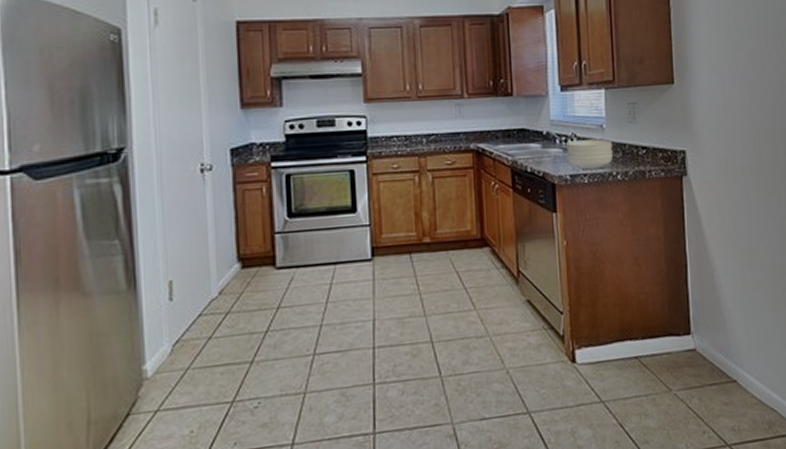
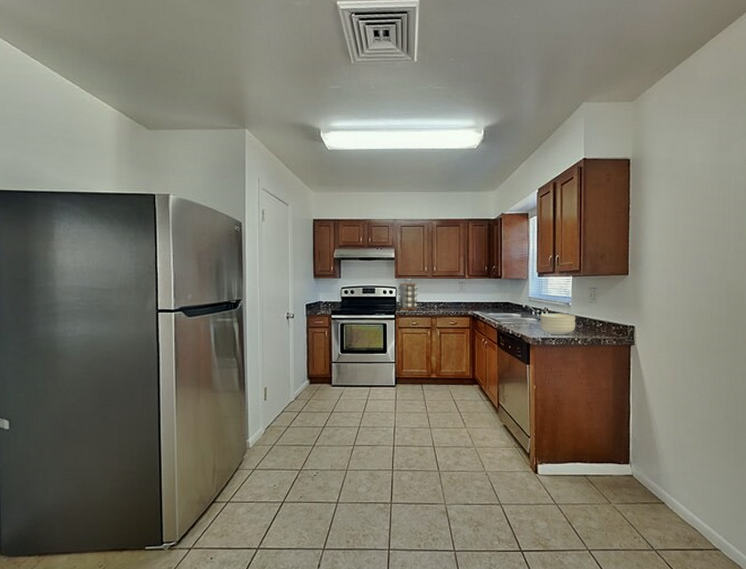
spice rack: none [369,103,399,150] -> present [398,279,418,311]

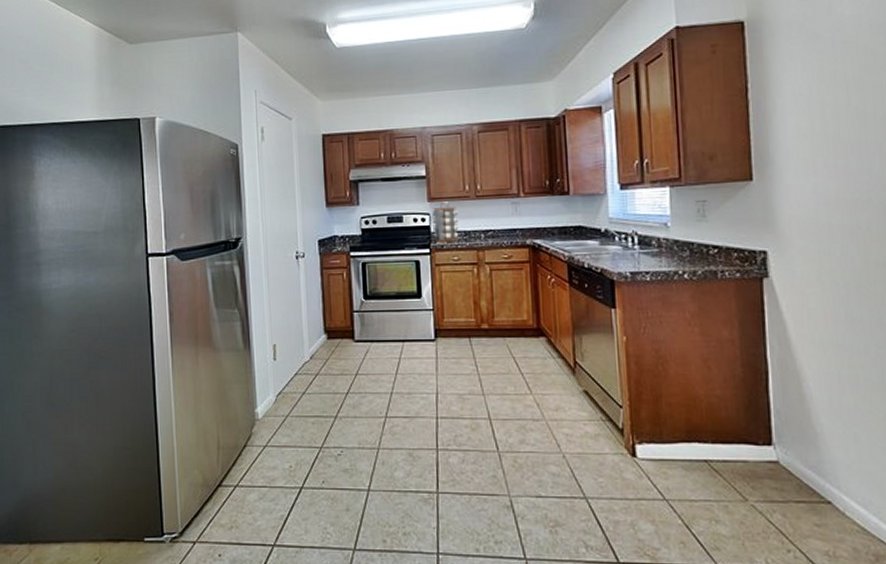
bowl: present [540,313,576,335] -> none [626,237,680,268]

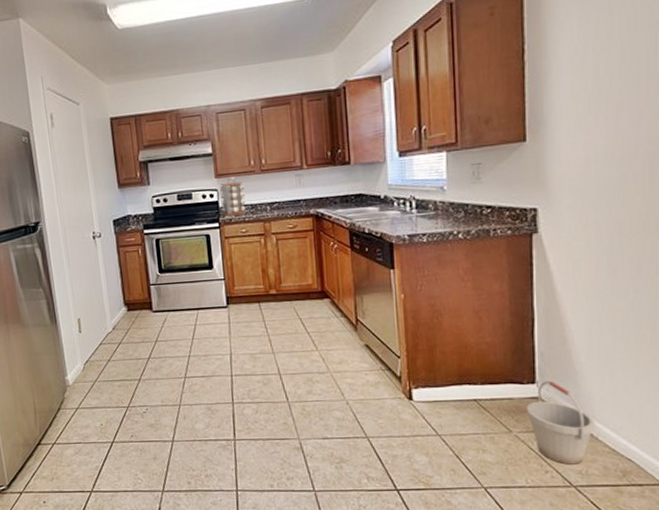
bucket: none [764,442,842,544] -> present [527,380,596,465]

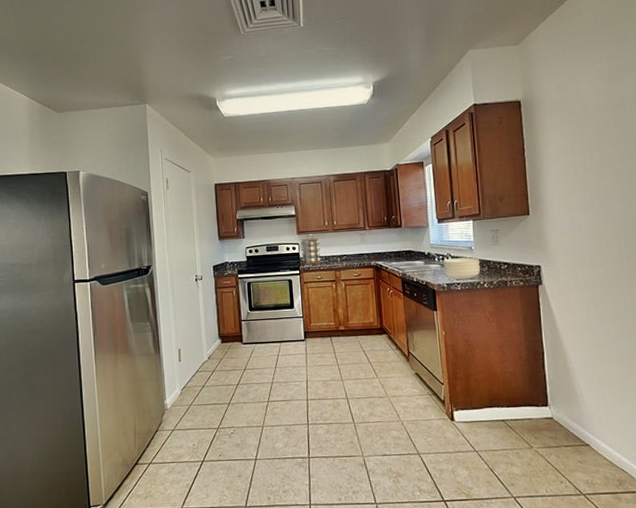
bowl: none [405,200,455,230] -> present [443,257,481,280]
bucket: present [527,380,596,465] -> none [543,403,596,476]

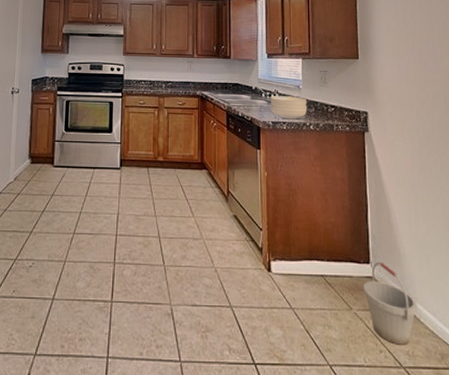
spice rack: present [300,234,322,266] -> none [125,56,146,90]
bucket: none [543,403,596,476] -> present [363,261,418,345]

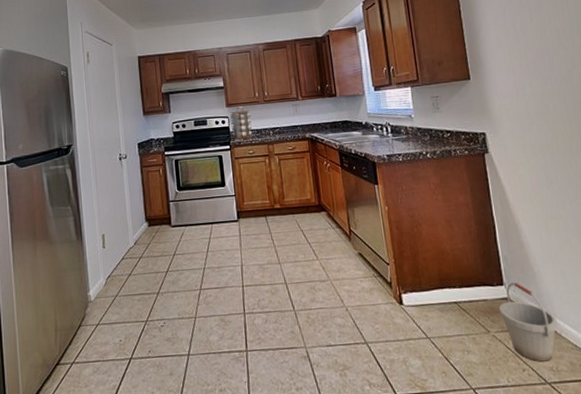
spice rack: none [125,56,146,90] -> present [230,106,253,140]
bowl: present [270,96,308,120] -> none [382,126,423,151]

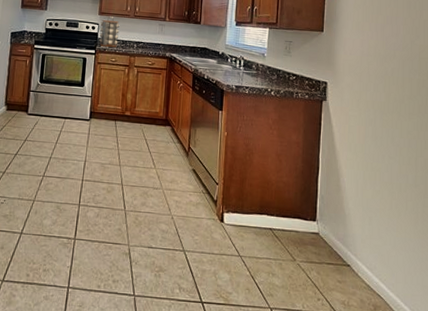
bucket: present [499,282,558,362] -> none [308,220,357,295]

